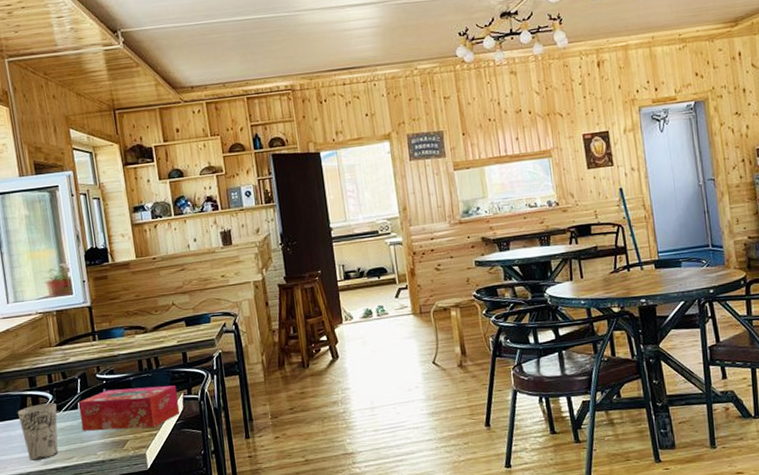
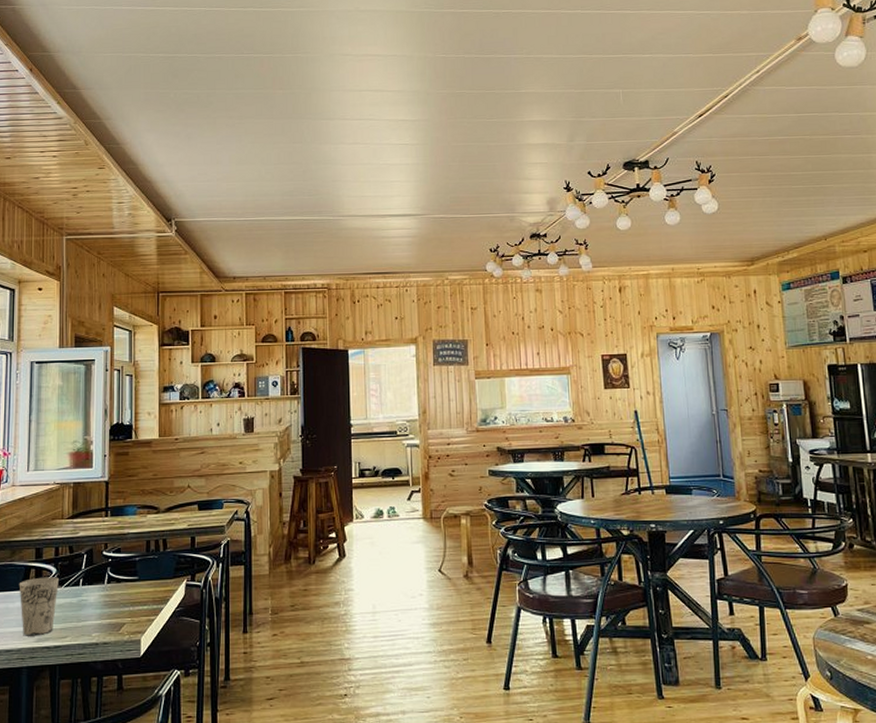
tissue box: present [78,385,180,431] -> none [80,568,181,612]

